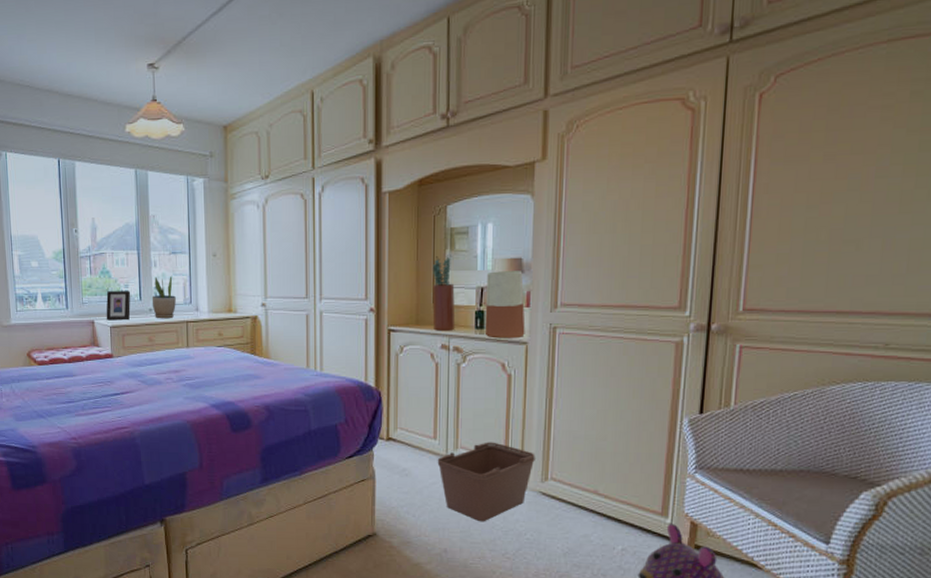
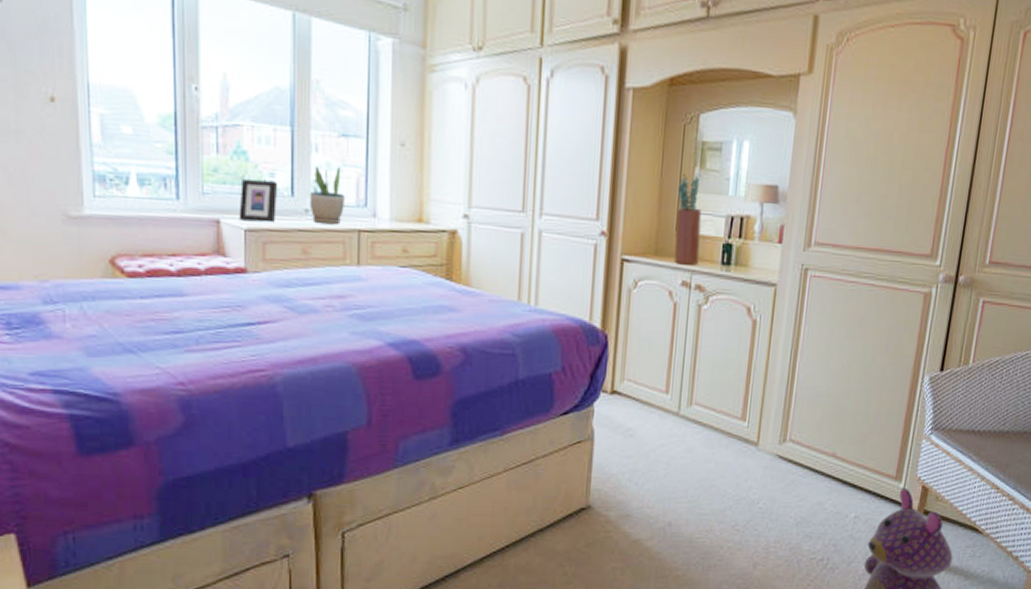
bicycle basket: present [437,442,535,522] -> none [667,397,775,490]
vase: present [485,271,525,339] -> none [732,198,778,279]

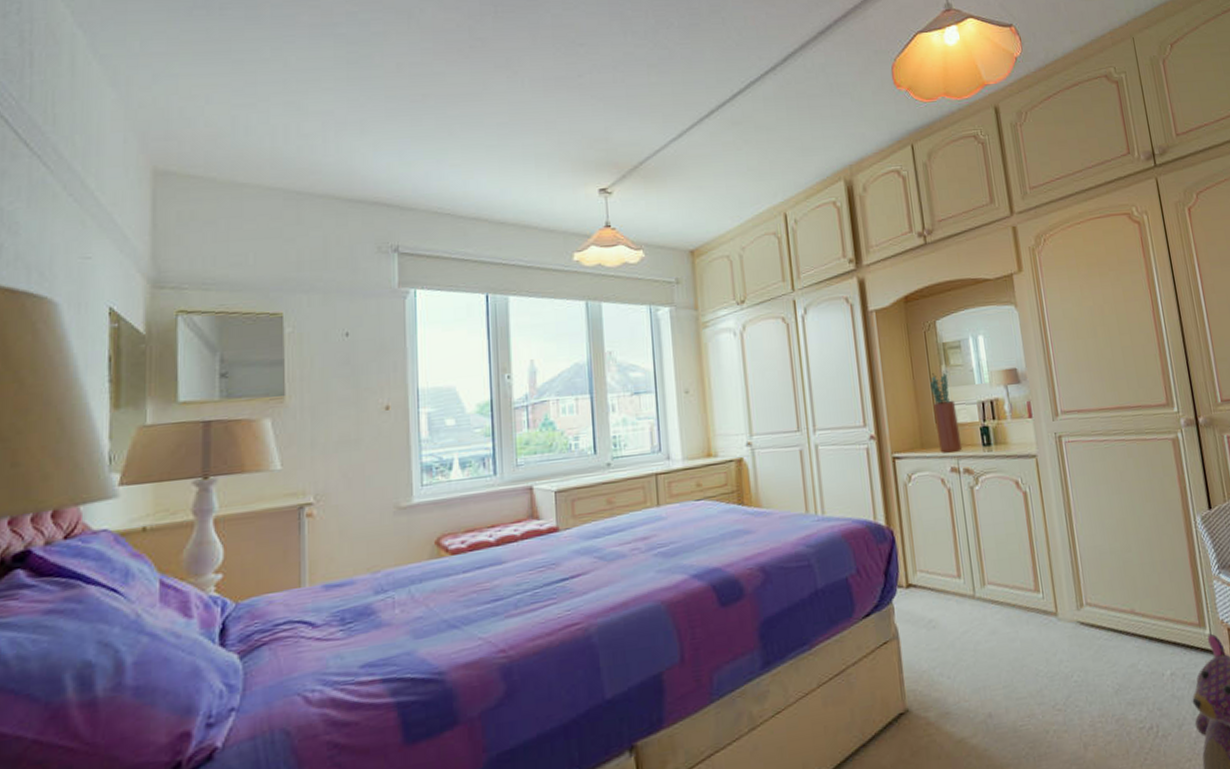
picture frame: present [239,179,278,223] -> none [549,444,583,484]
potted plant: present [309,165,345,225] -> none [609,419,642,475]

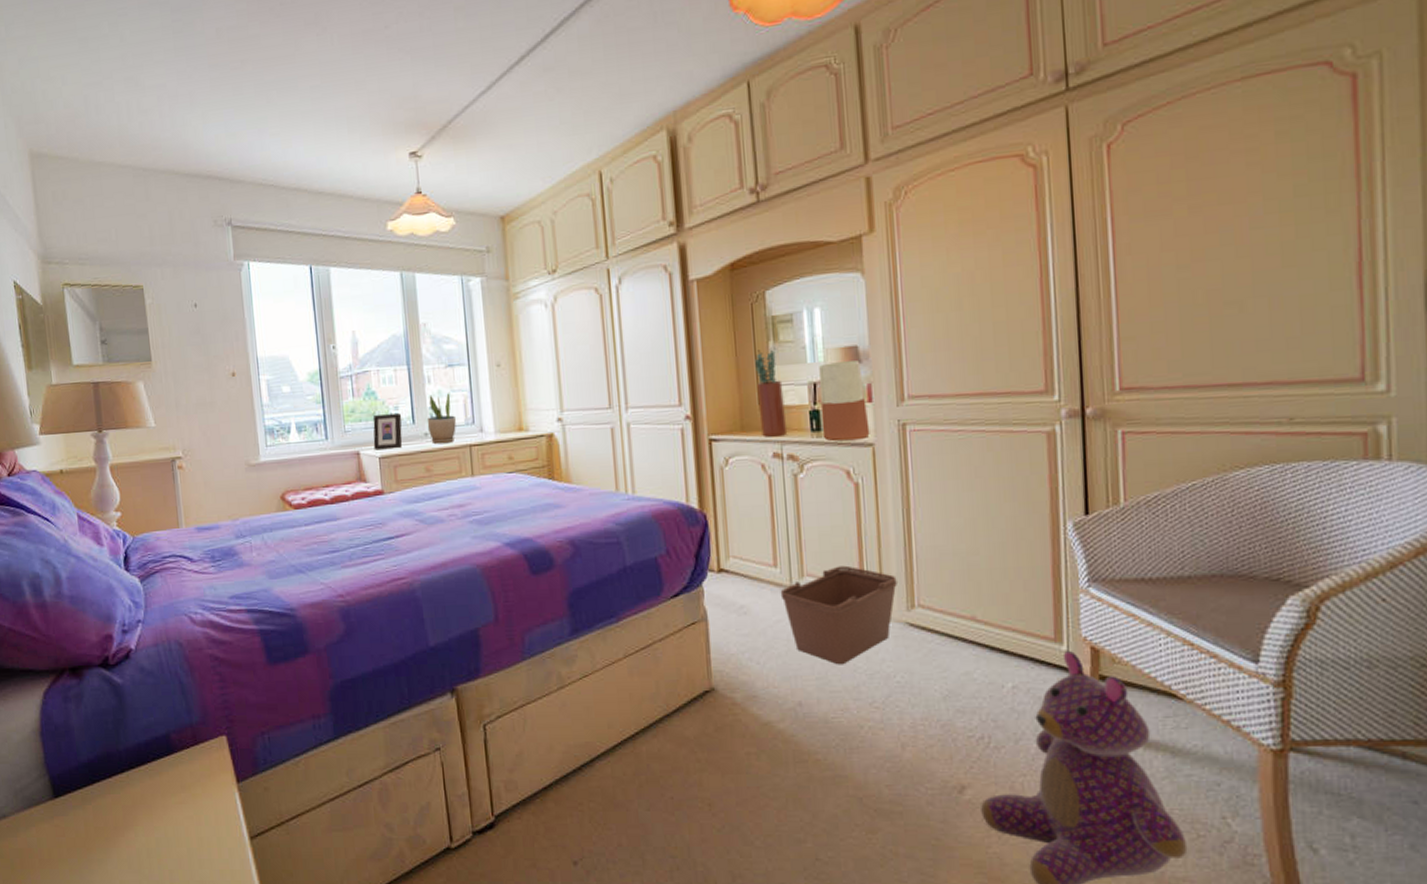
picture frame: none [549,444,583,484] -> present [372,413,403,451]
potted plant: none [609,419,642,475] -> present [427,391,456,444]
bicycle basket: none [965,571,1067,671] -> present [780,565,897,665]
vase: none [985,381,1033,455] -> present [819,360,870,442]

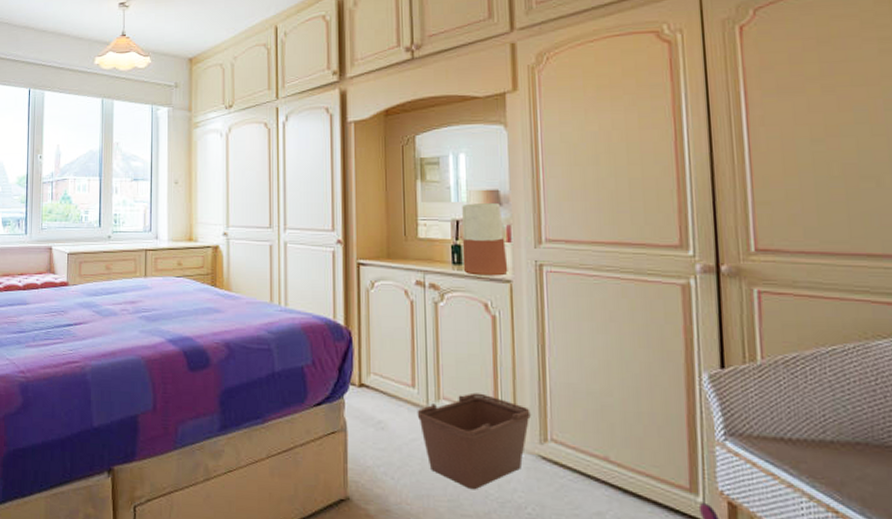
picture frame: present [372,413,403,451] -> none [64,217,91,247]
potted plant: present [427,391,456,444] -> none [111,202,135,247]
vase: present [755,342,788,437] -> none [403,181,431,266]

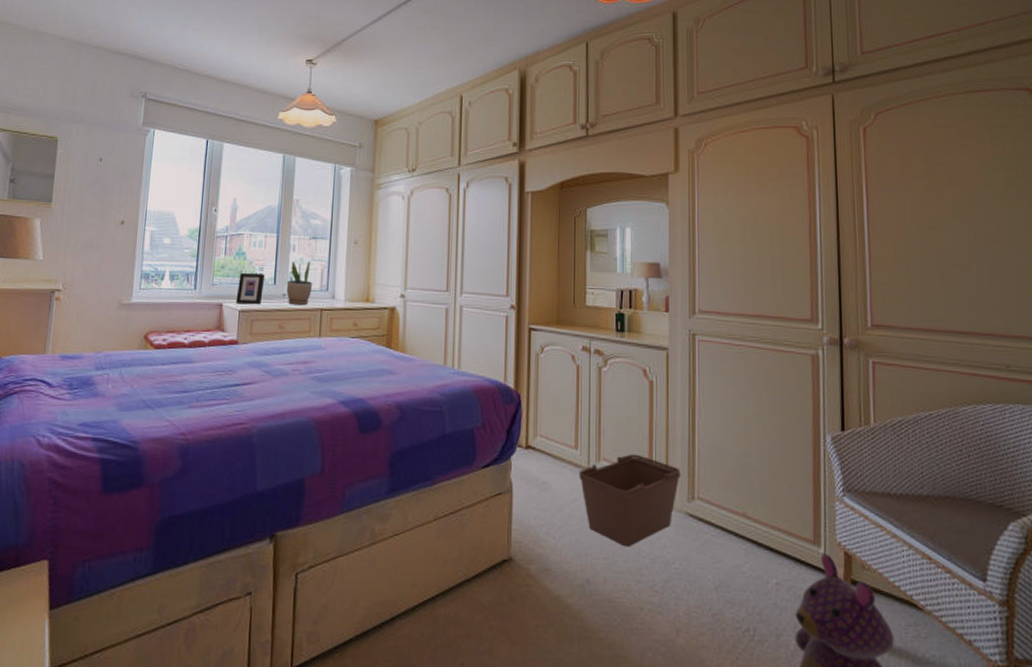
picture frame: none [64,217,91,247] -> present [236,273,265,305]
potted plant: none [111,202,135,247] -> present [286,260,312,306]
vase: present [462,203,508,276] -> none [625,274,665,344]

